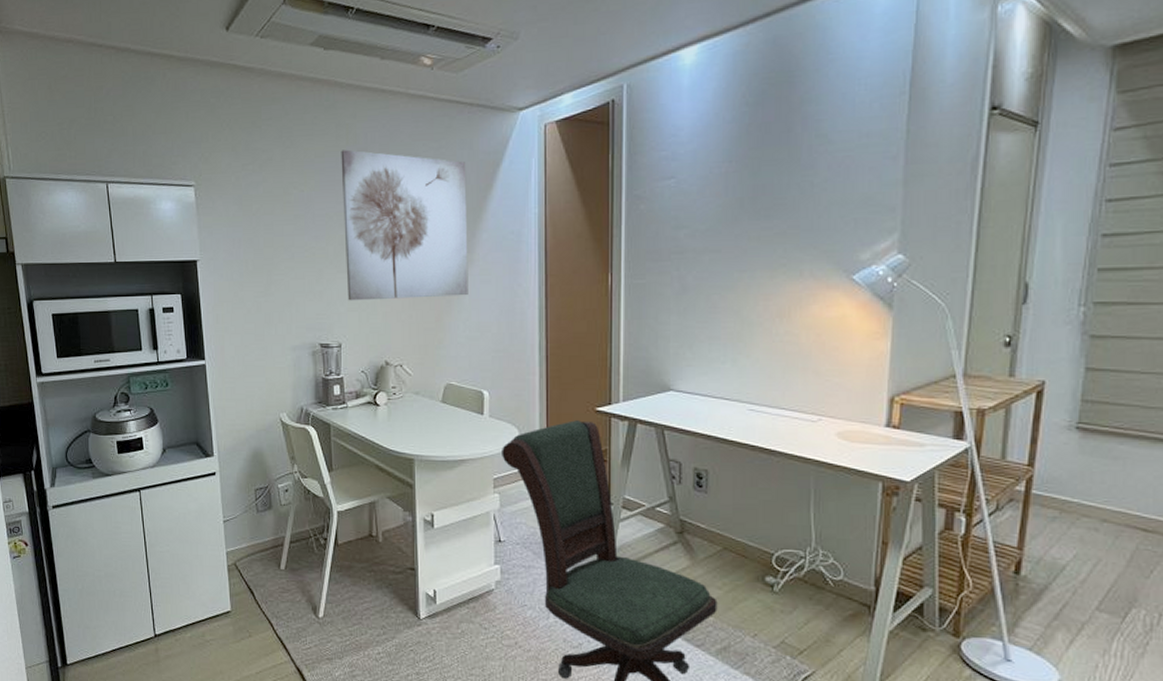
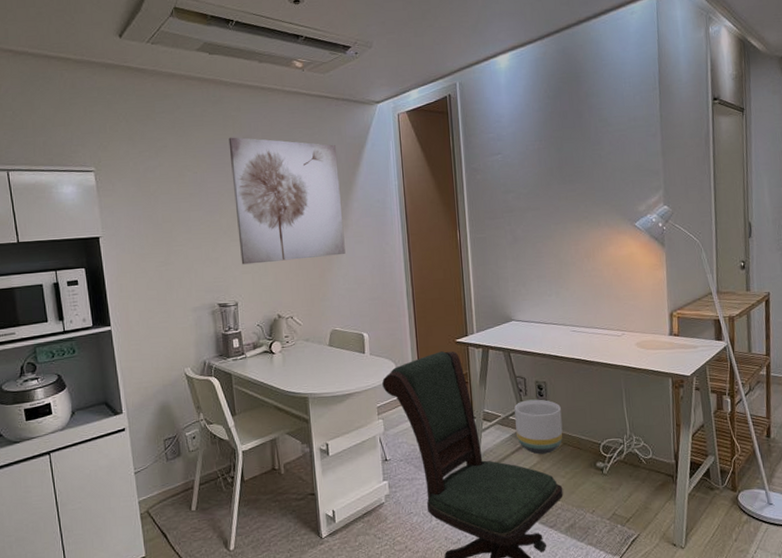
planter: none [663,489,725,558] -> present [514,399,563,455]

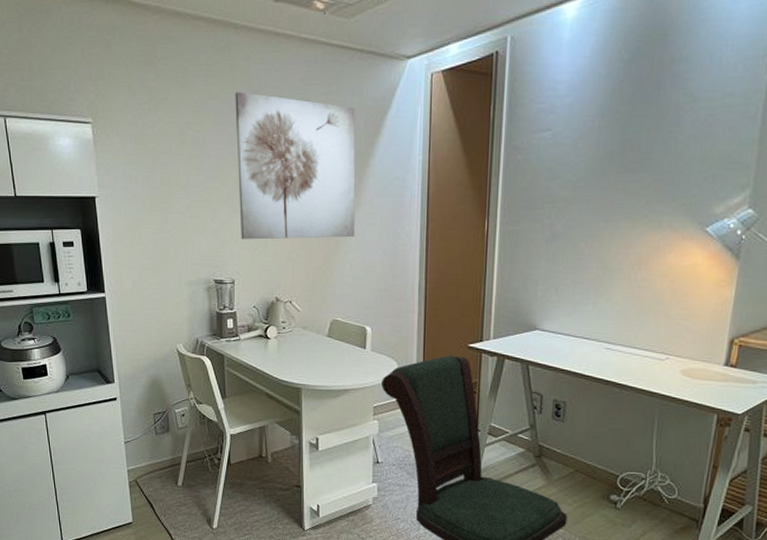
planter: present [514,399,563,455] -> none [523,419,579,479]

